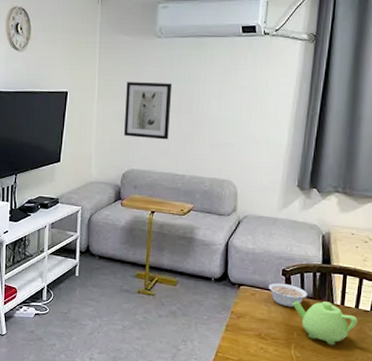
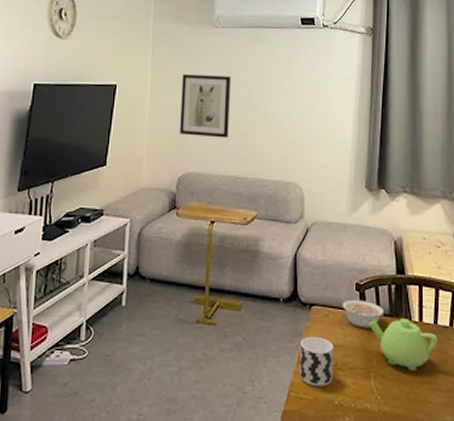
cup: none [226,310,259,351] -> present [299,336,333,386]

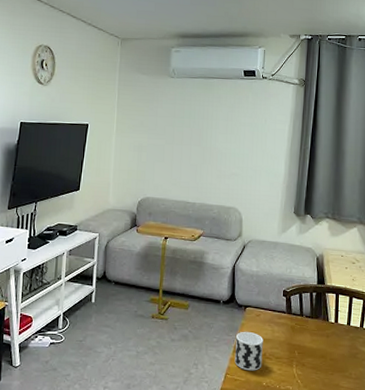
wall art: present [180,74,232,138] -> none [140,116,184,170]
legume: present [342,300,383,329] -> none [271,303,305,327]
teapot: present [369,319,438,371] -> none [293,320,350,362]

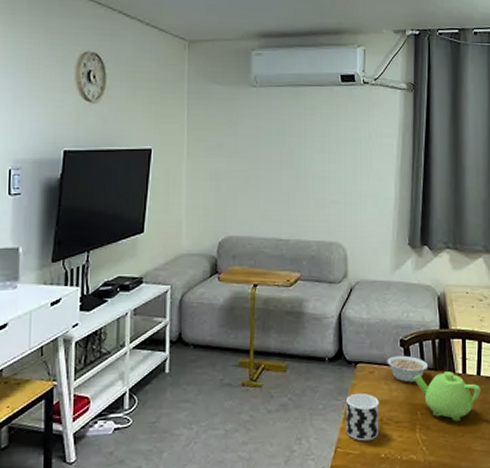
legume: none [271,303,305,327] -> present [387,355,428,383]
teapot: none [293,320,350,362] -> present [413,371,481,422]

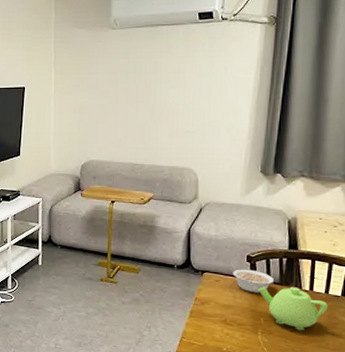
cup: present [345,393,379,441] -> none [191,296,223,336]

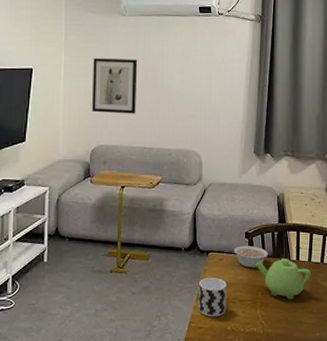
wall art: none [82,74,129,130] -> present [92,58,138,114]
cup: none [191,296,223,336] -> present [198,277,227,317]

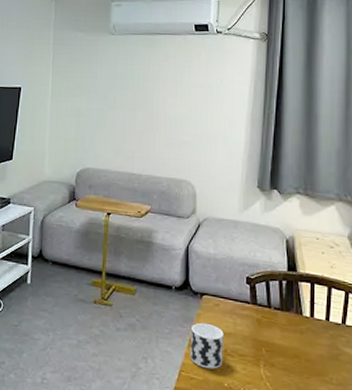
wall art: present [92,58,138,114] -> none [79,78,127,138]
legume: present [234,245,268,268] -> none [232,292,274,320]
teapot: present [256,258,311,300] -> none [259,312,329,363]

